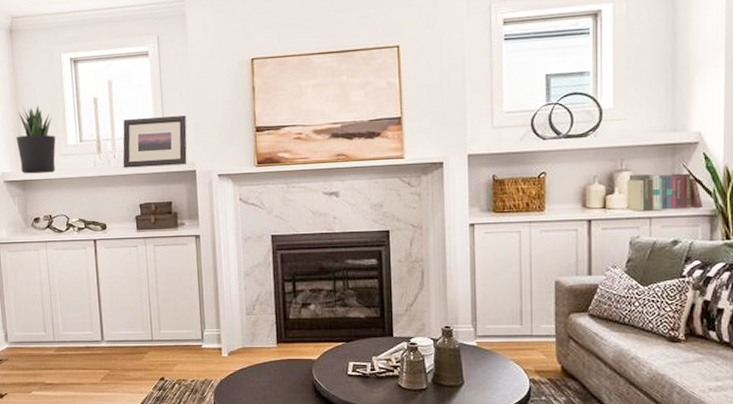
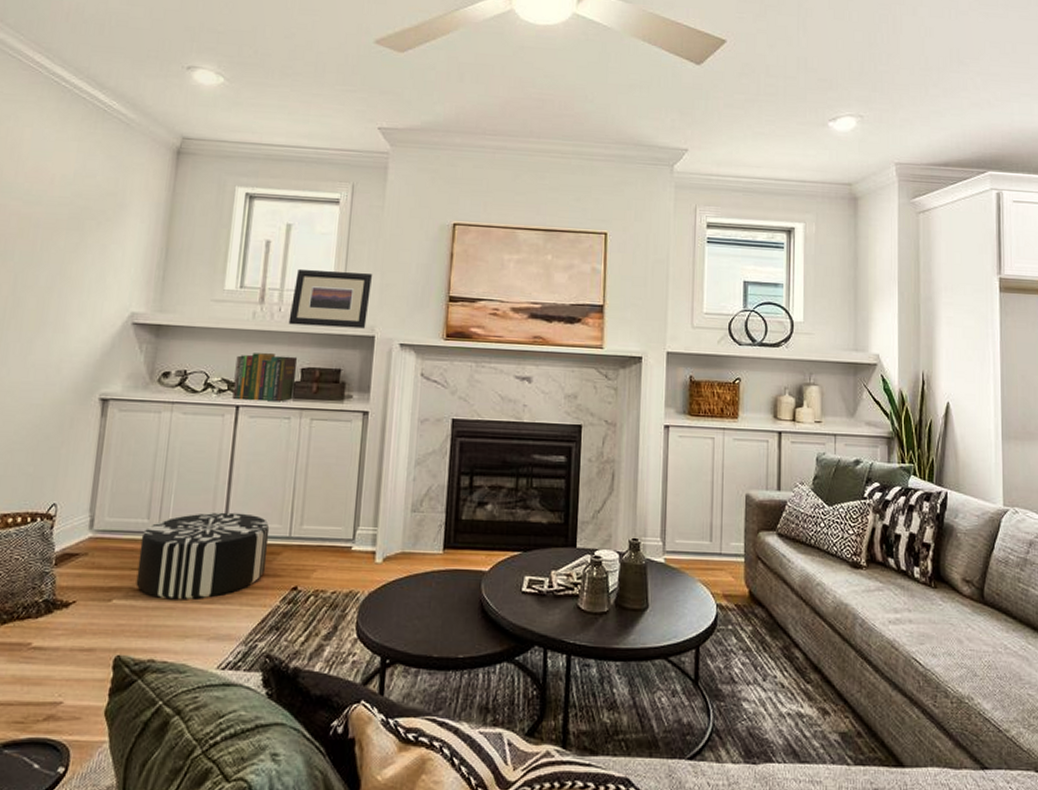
planter: present [16,105,56,174] -> none [159,237,211,320]
pouf: none [43,323,138,390] -> present [136,512,270,600]
books: none [87,193,137,235] -> present [232,352,298,403]
books: present [627,173,702,211] -> none [814,389,881,430]

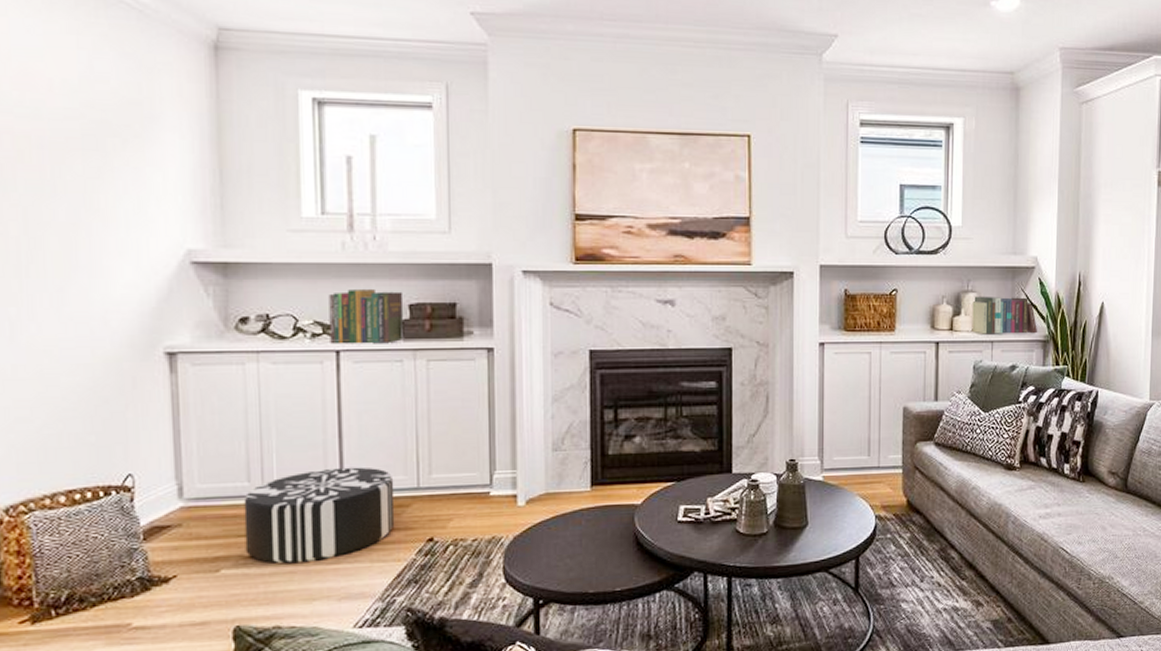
picture frame: present [288,268,373,329] -> none [386,188,483,256]
books: none [814,389,881,430] -> present [972,296,1037,334]

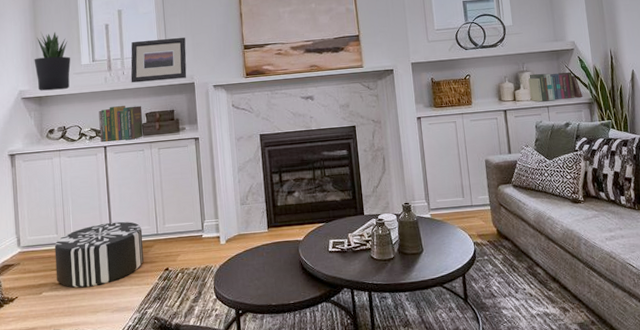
planter: none [215,155,283,254] -> present [34,31,71,91]
picture frame: none [386,188,483,256] -> present [130,38,187,83]

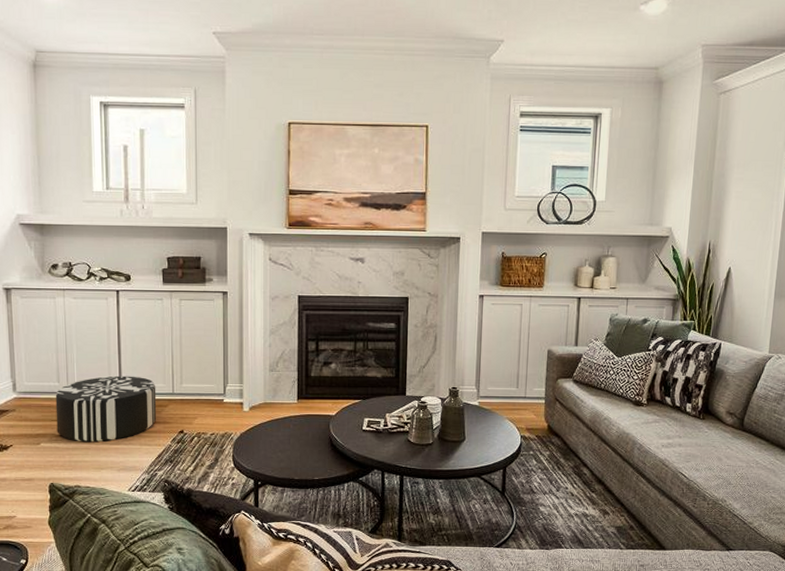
planter: present [34,31,71,91] -> none [35,146,81,218]
books: present [98,105,143,143] -> none [111,244,163,287]
picture frame: present [130,38,187,83] -> none [151,170,221,221]
books: present [528,71,583,102] -> none [610,260,668,293]

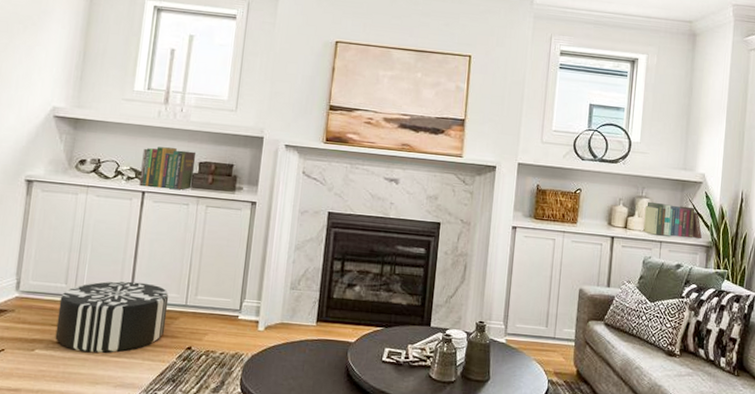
books: none [111,244,163,287] -> present [139,146,197,191]
books: none [610,260,668,293] -> present [643,201,702,239]

